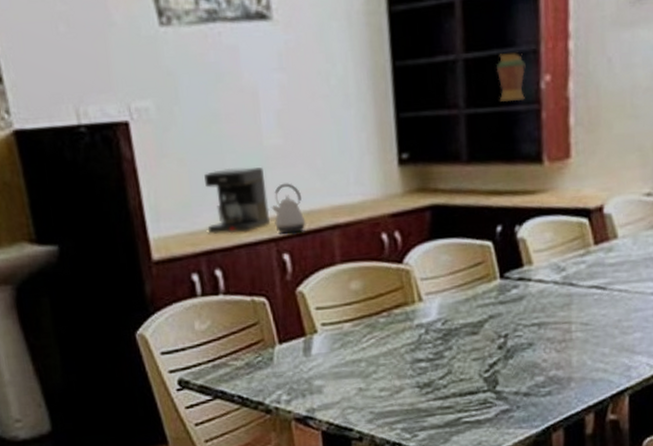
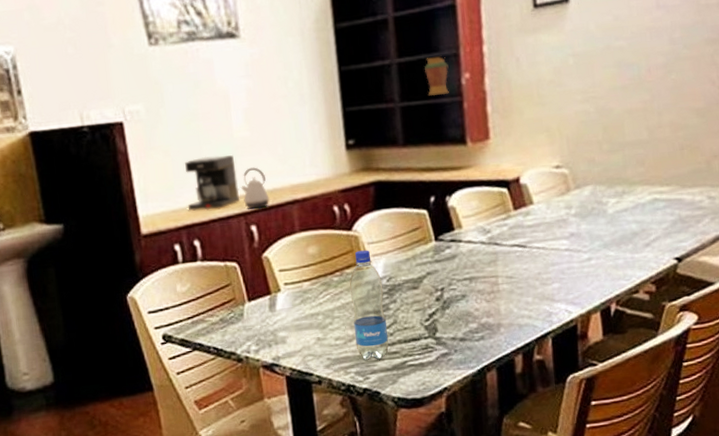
bottle: none [398,287,442,416] -> present [349,250,389,361]

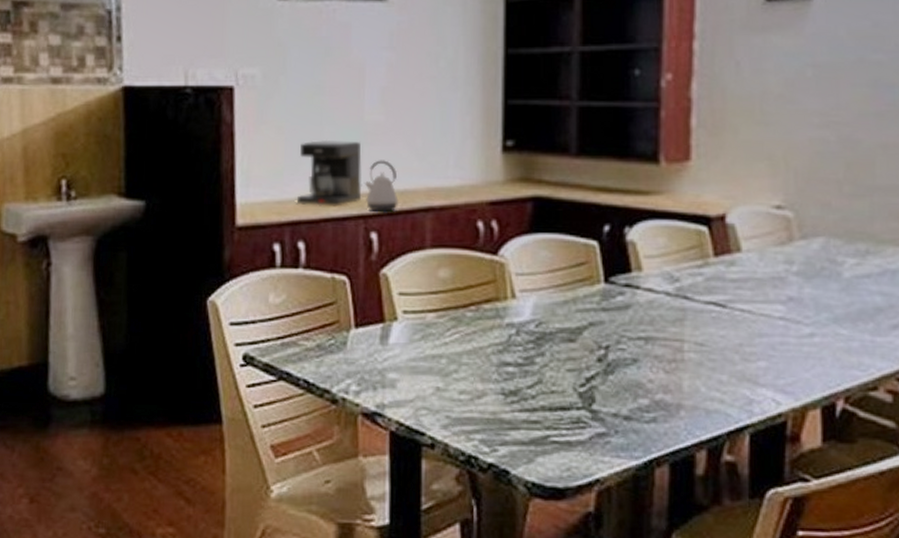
bottle: present [349,250,389,361] -> none [485,282,529,428]
decorative vase: present [424,56,449,96] -> none [615,49,646,97]

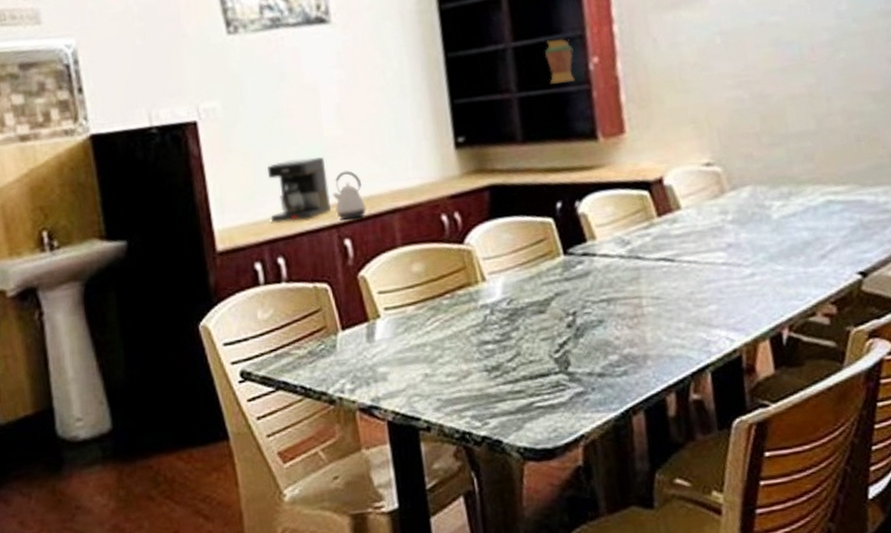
decorative vase: none [615,49,646,97] -> present [545,39,575,84]

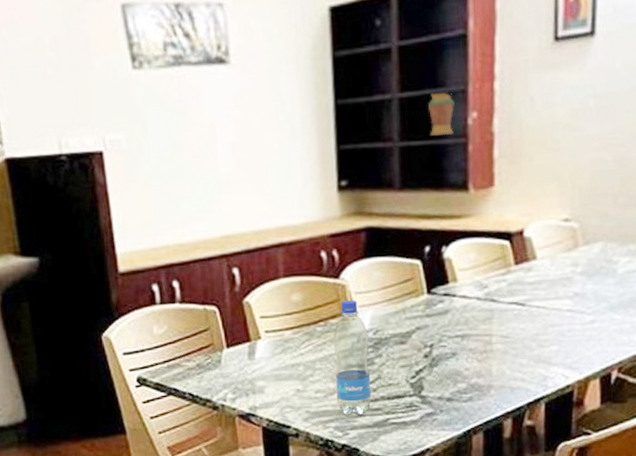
coffee maker: present [267,156,332,223] -> none [166,191,223,250]
kettle: present [332,170,367,220] -> none [223,206,254,251]
bottle: none [462,266,511,402] -> present [333,300,372,416]

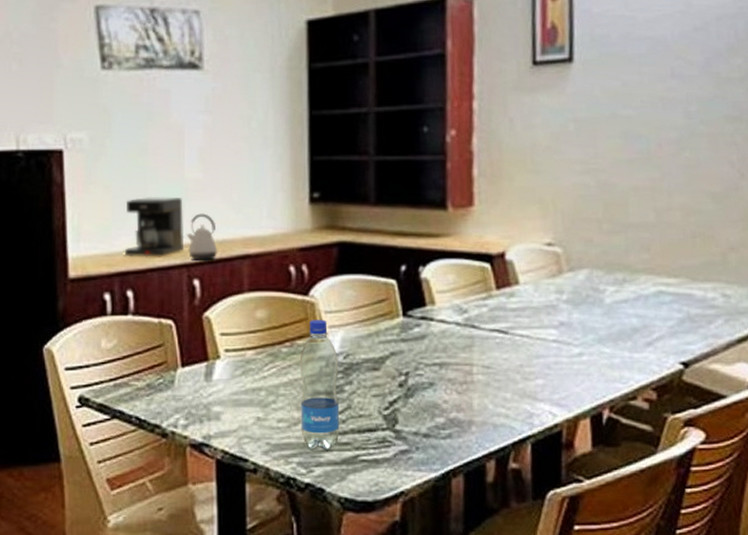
coffee maker: none [166,191,223,250] -> present [124,196,185,257]
kettle: none [223,206,254,251] -> present [186,213,218,261]
decorative vase: present [428,92,455,136] -> none [406,109,433,151]

